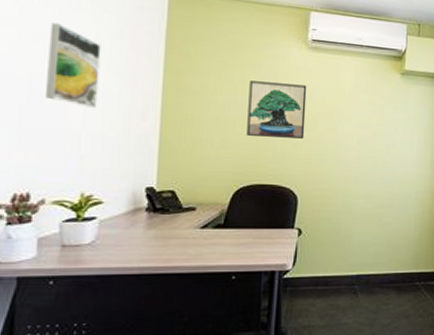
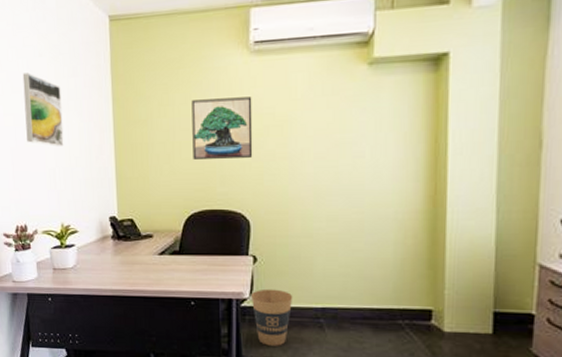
trash can: none [293,259,333,315] -> present [250,288,293,346]

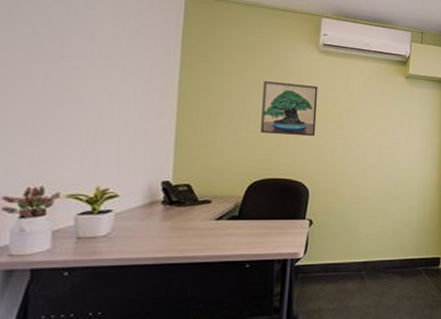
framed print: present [22,73,64,146] -> none [60,21,117,104]
trash can: present [250,288,293,346] -> none [304,248,341,299]

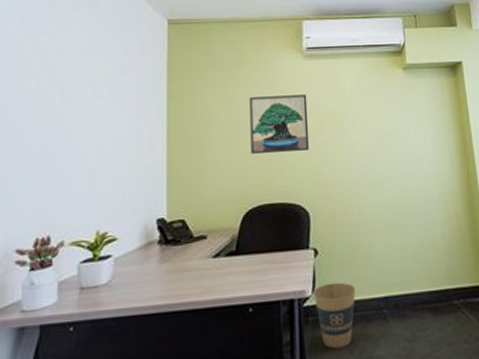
trash can: none [304,248,341,299] -> present [313,282,356,349]

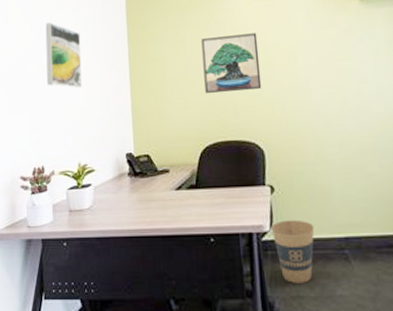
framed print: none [62,69,110,145] -> present [45,22,83,88]

